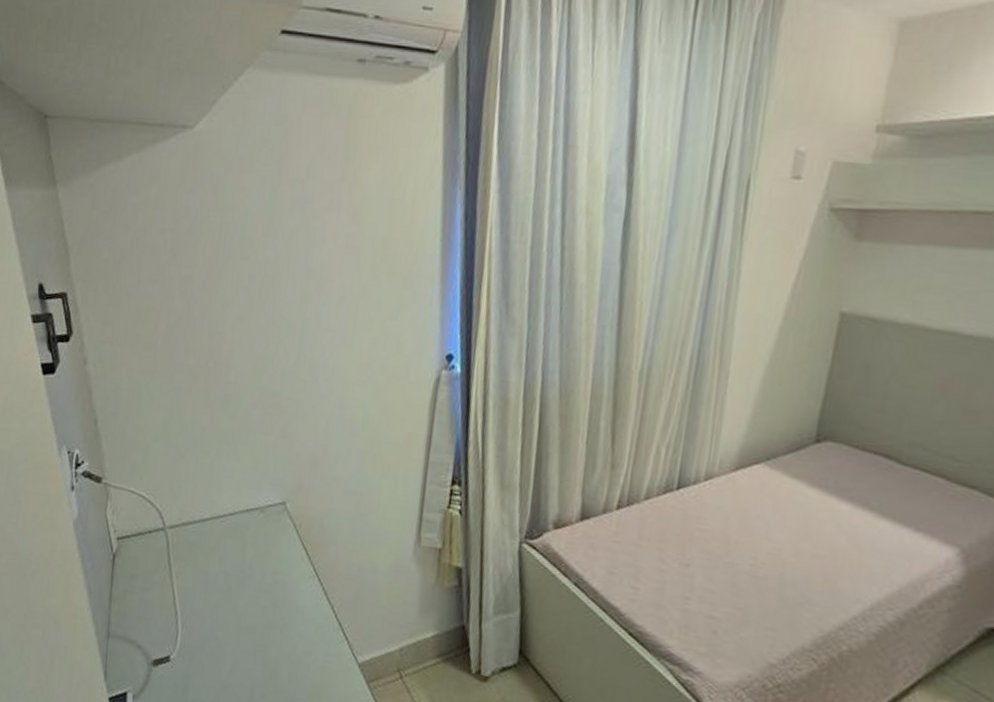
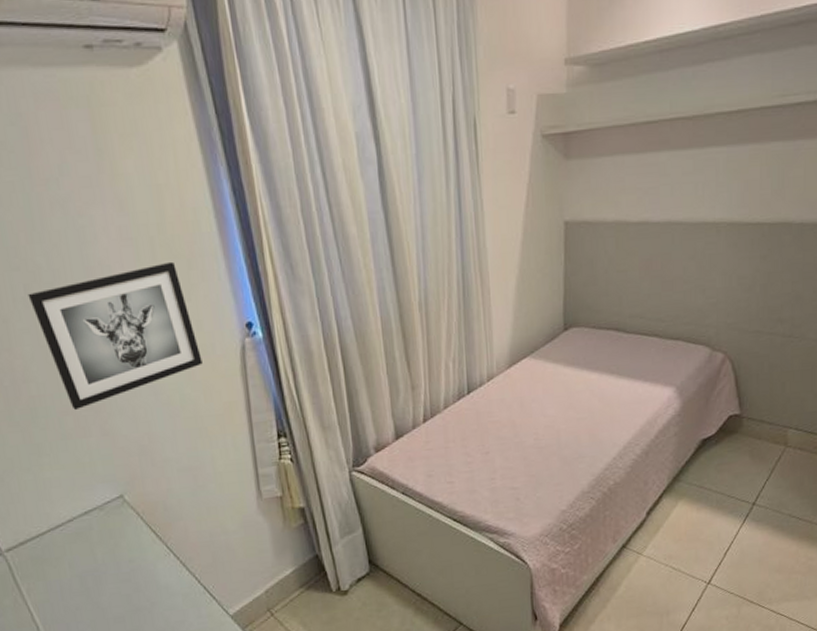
wall art: none [250,277,395,406] -> present [28,261,203,411]

